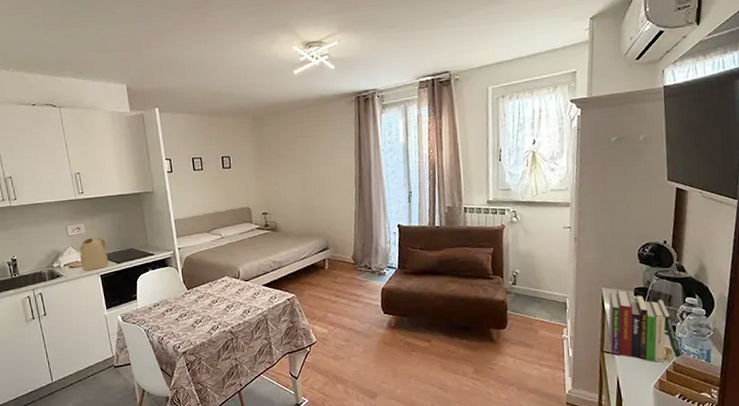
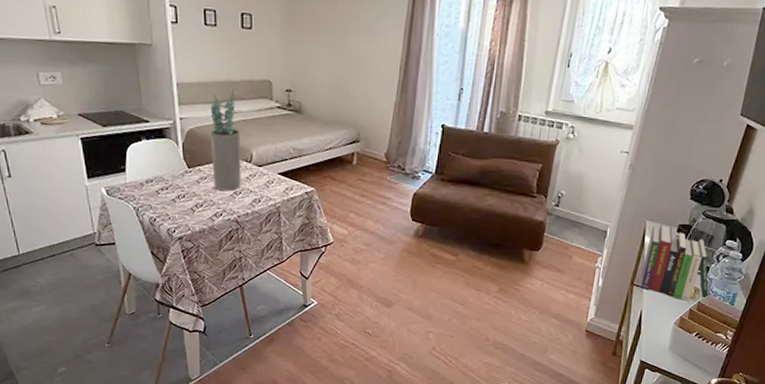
kettle: present [79,237,109,271] -> none [53,91,92,132]
vase: none [203,218,232,307] -> present [210,88,241,192]

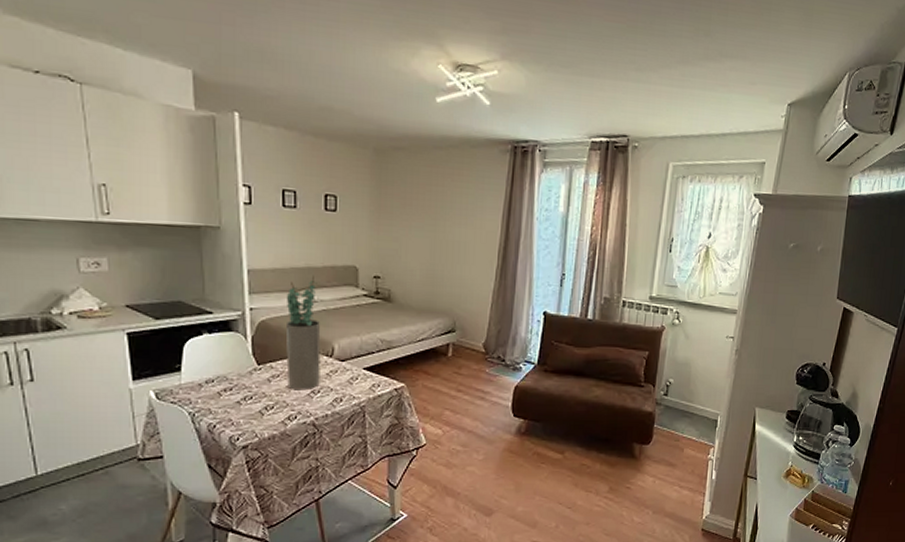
books: present [640,225,709,301] -> none [754,411,822,491]

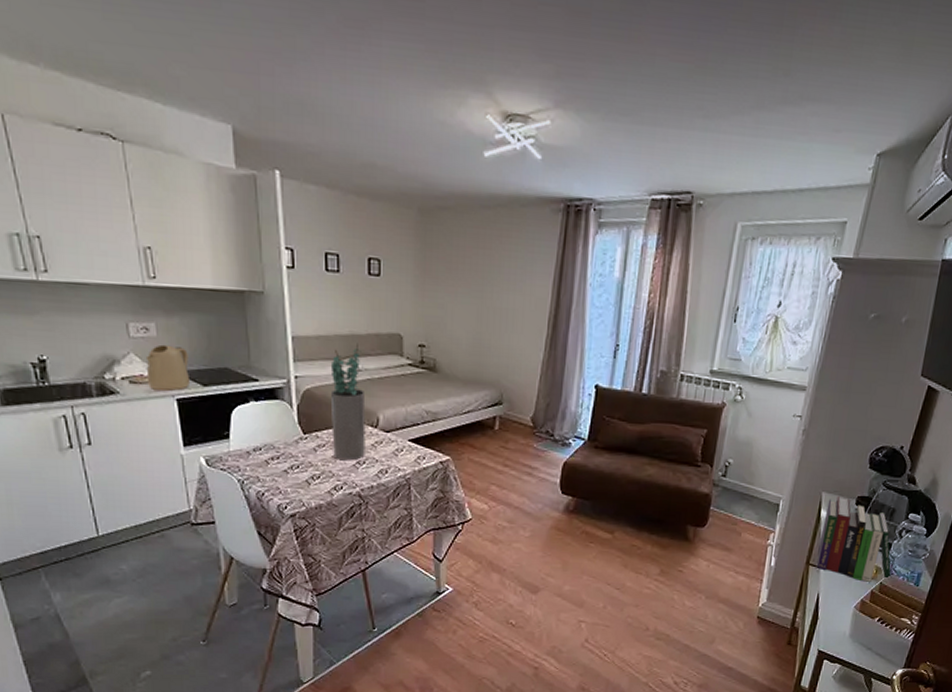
kettle: none [95,279,143,326] -> present [145,344,191,392]
books: none [754,411,822,491] -> present [817,496,891,582]

